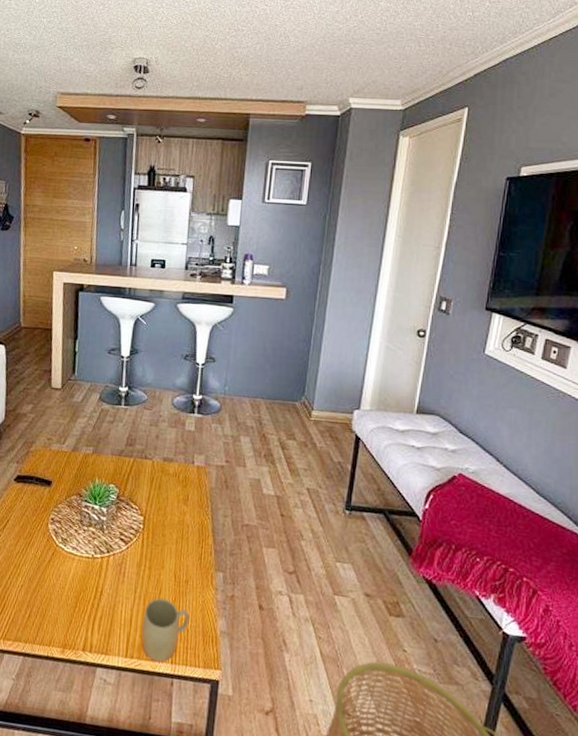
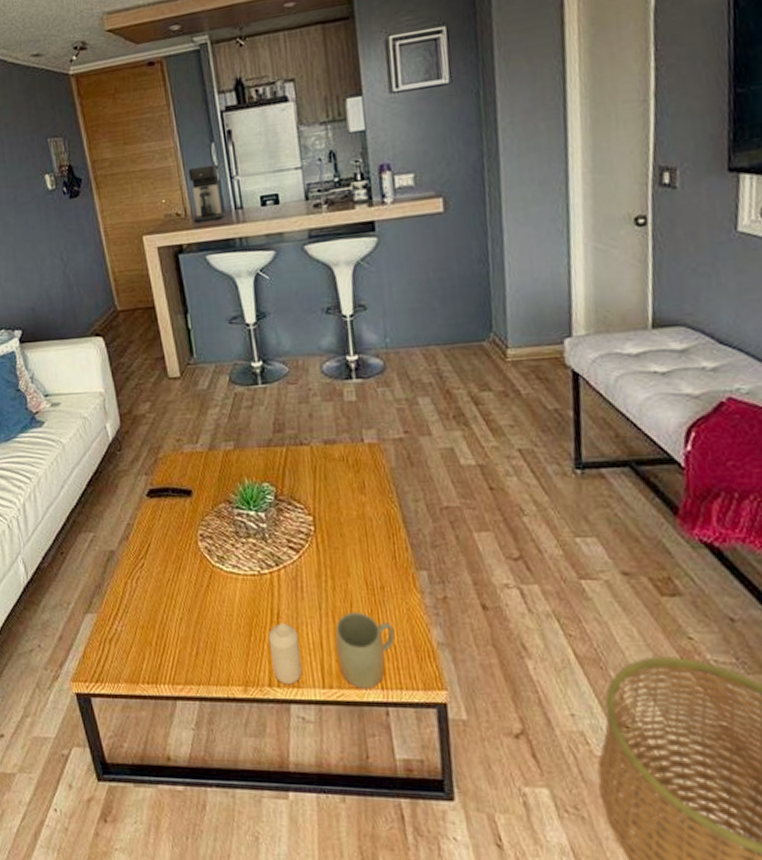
candle: none [88,599,114,652] -> present [268,623,303,685]
coffee maker: none [97,226,123,272] -> present [188,164,225,224]

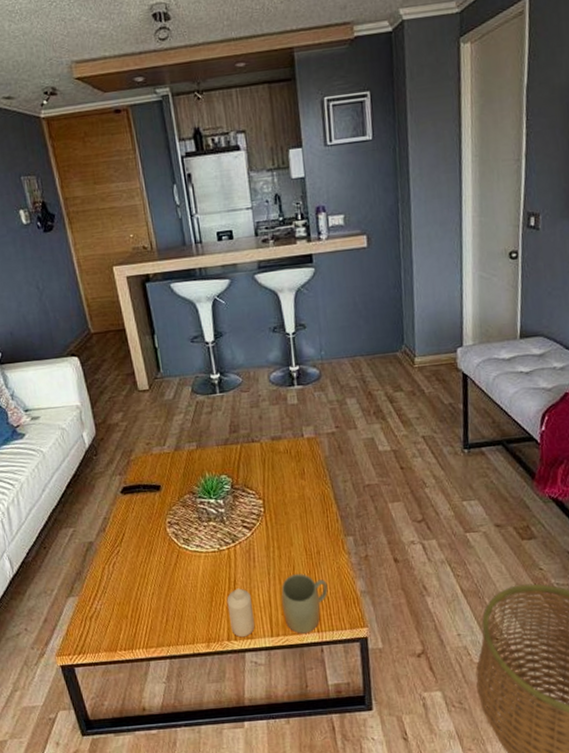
coffee maker: present [188,164,225,224] -> none [153,204,186,256]

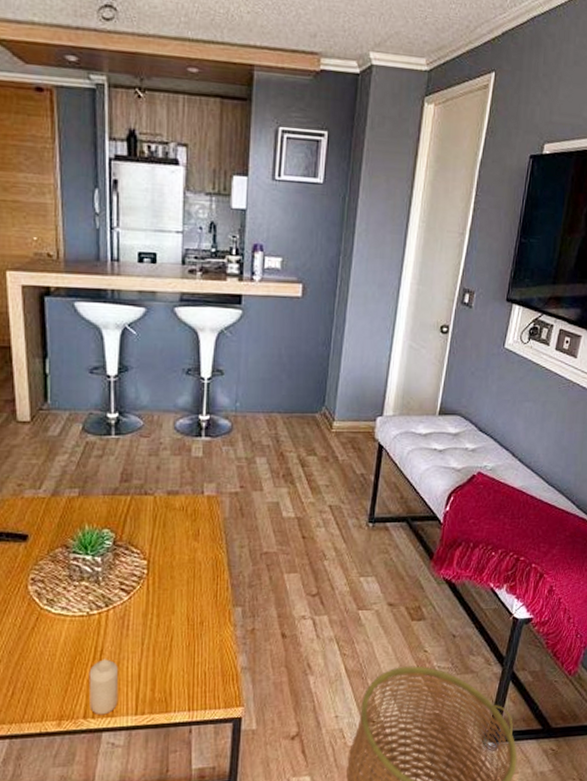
mug: present [281,574,328,634] -> none [152,645,207,712]

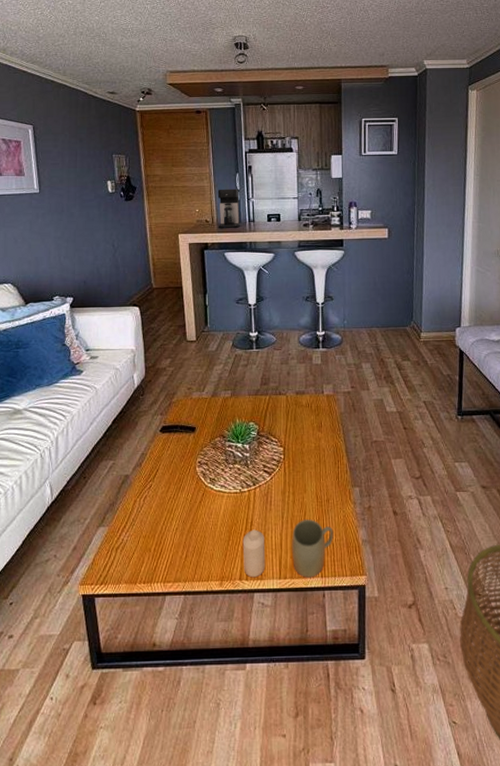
coffee maker: none [66,209,99,270] -> present [217,188,241,229]
mug: none [152,645,207,712] -> present [291,519,334,578]

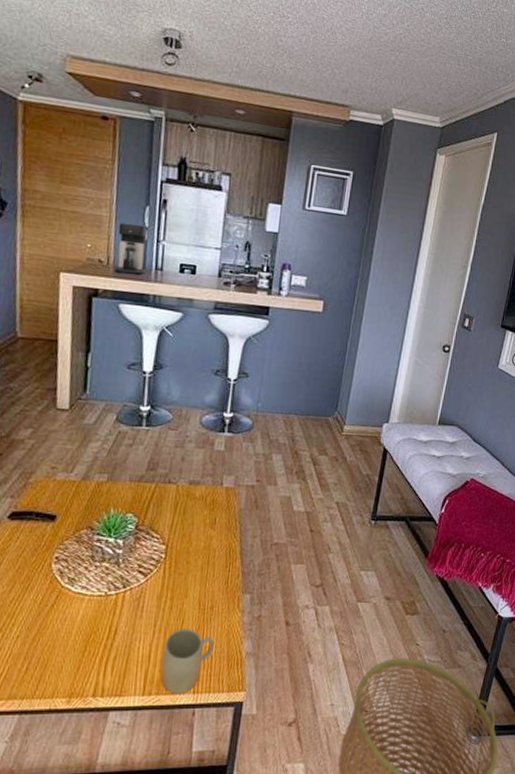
candle: present [242,529,266,578] -> none [99,639,130,694]

